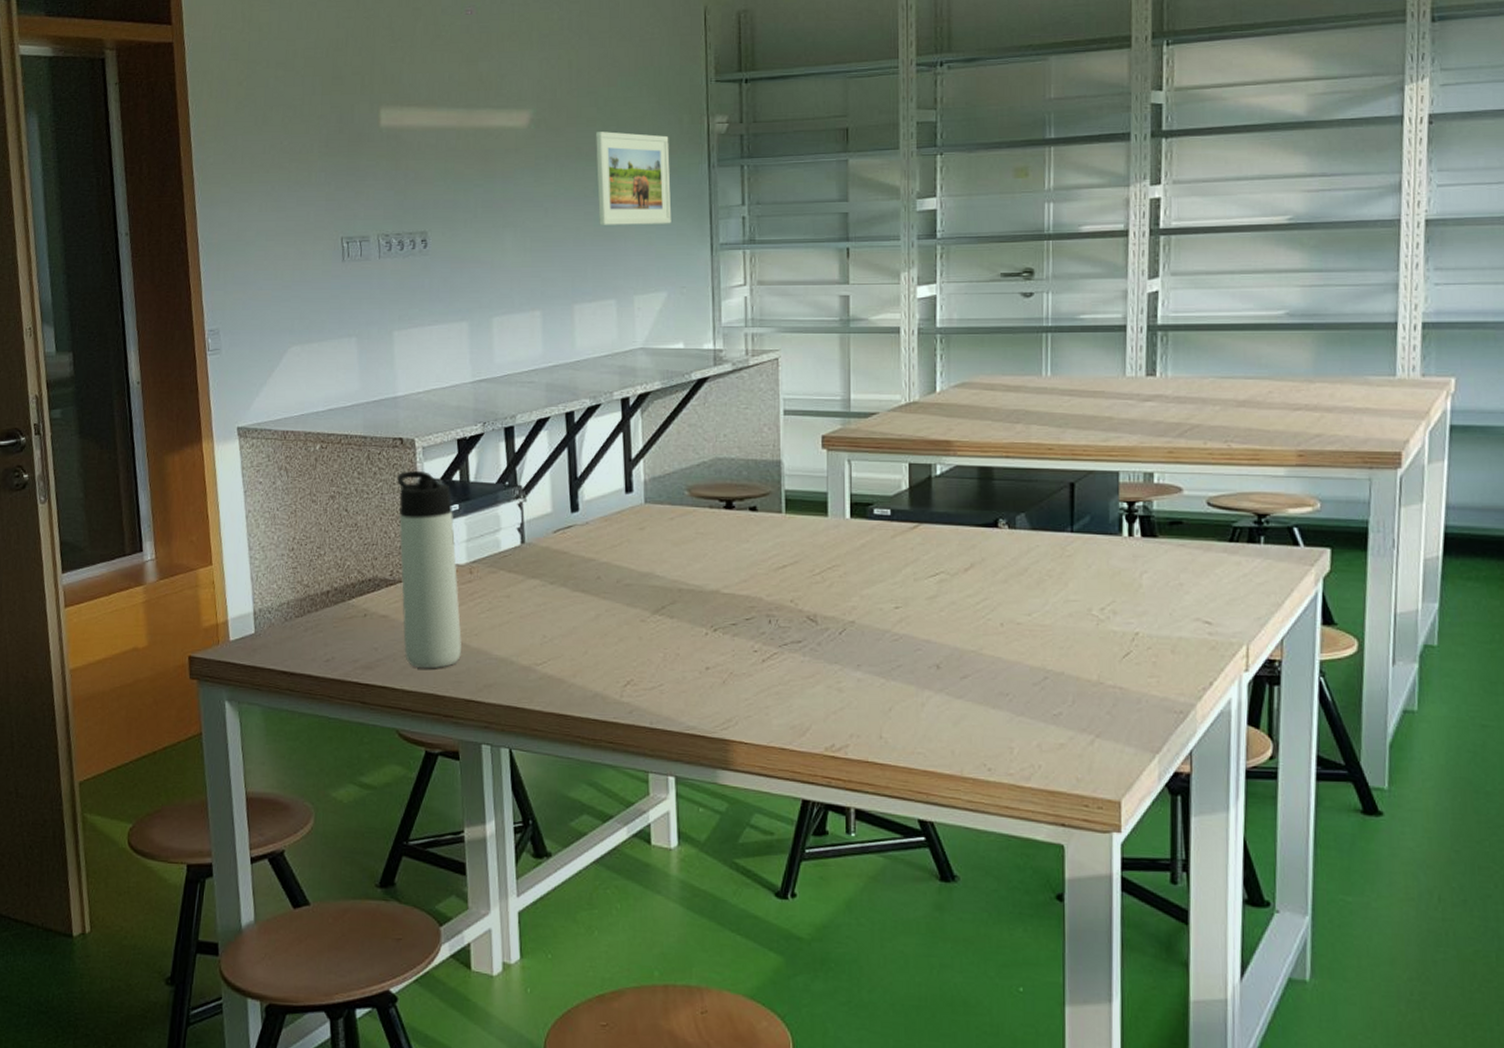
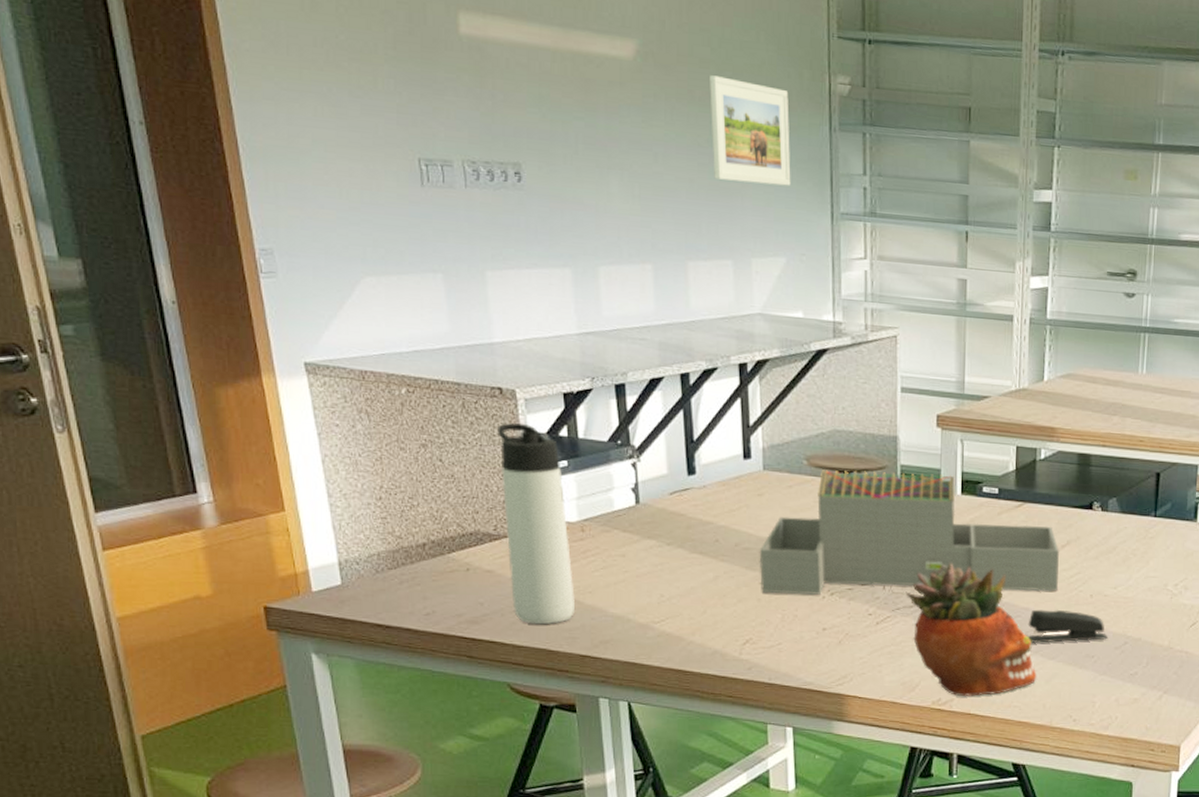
architectural model: none [640,498,963,631] -> present [759,469,1060,595]
succulent planter: none [793,591,943,742] -> present [905,562,1037,696]
stapler: none [930,641,1024,680] -> present [1027,609,1108,643]

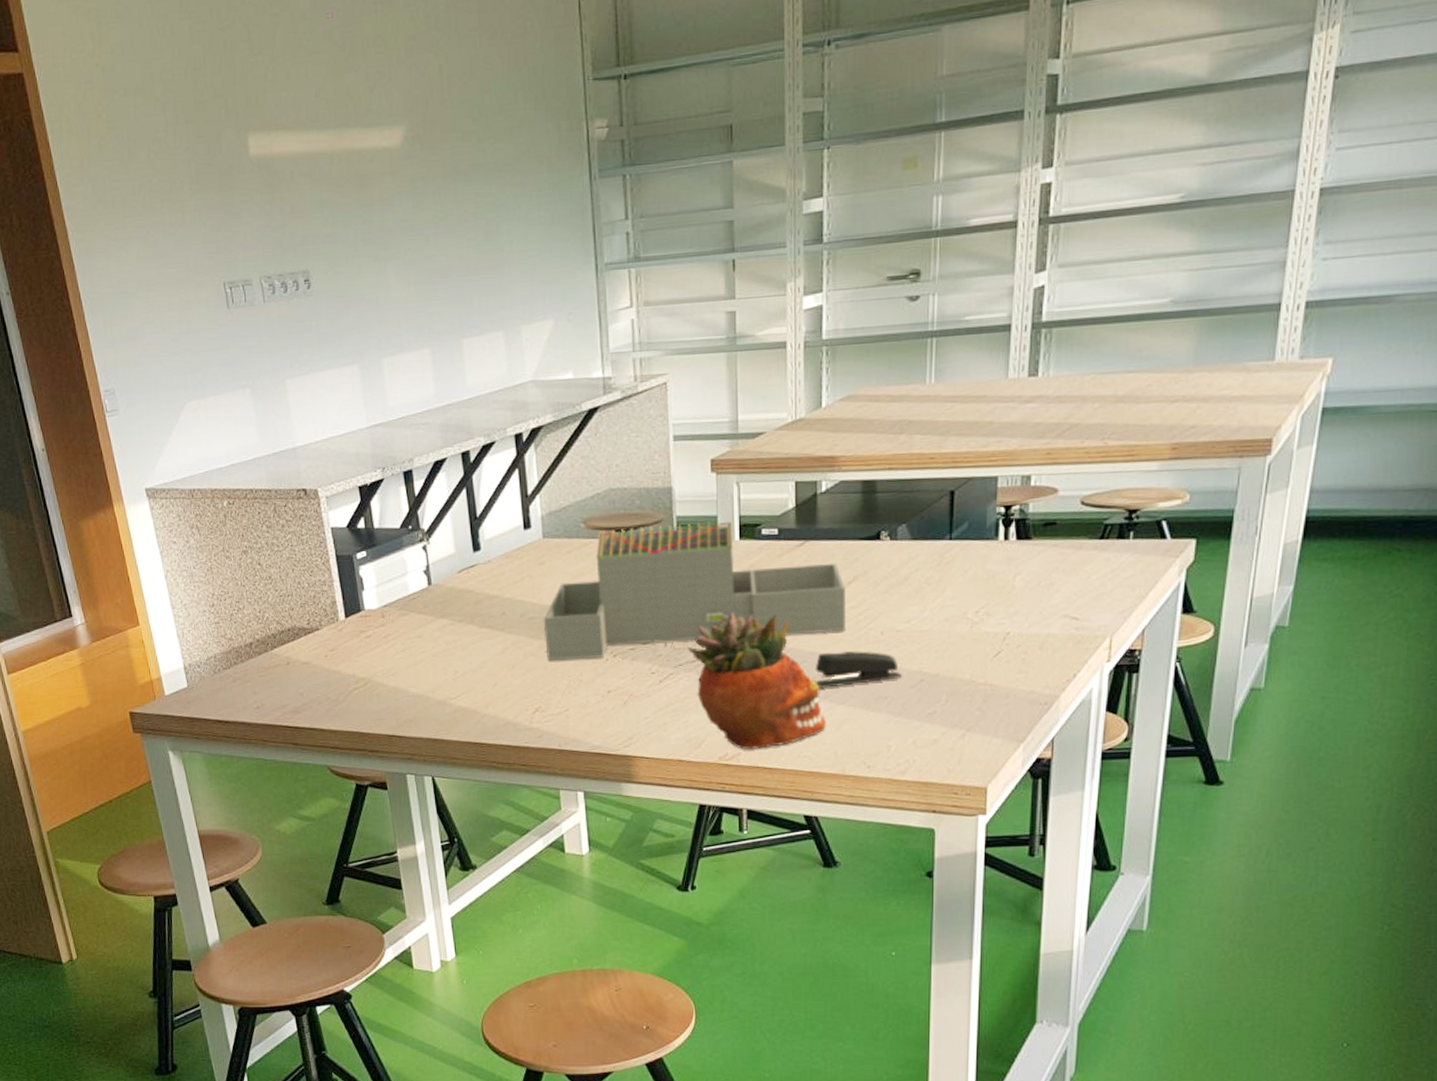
thermos bottle: present [498,422,575,625] -> none [305,520,380,710]
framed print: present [710,75,791,186] -> none [472,145,555,252]

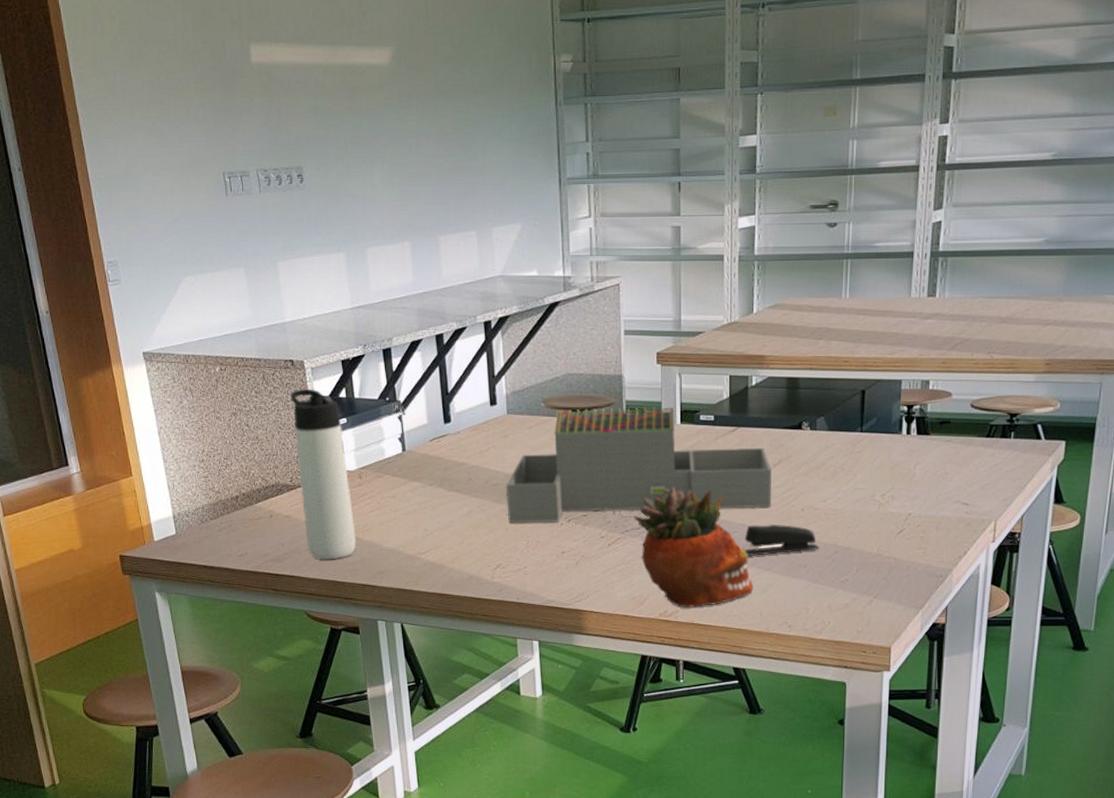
thermos bottle: none [305,520,380,710] -> present [291,388,356,560]

